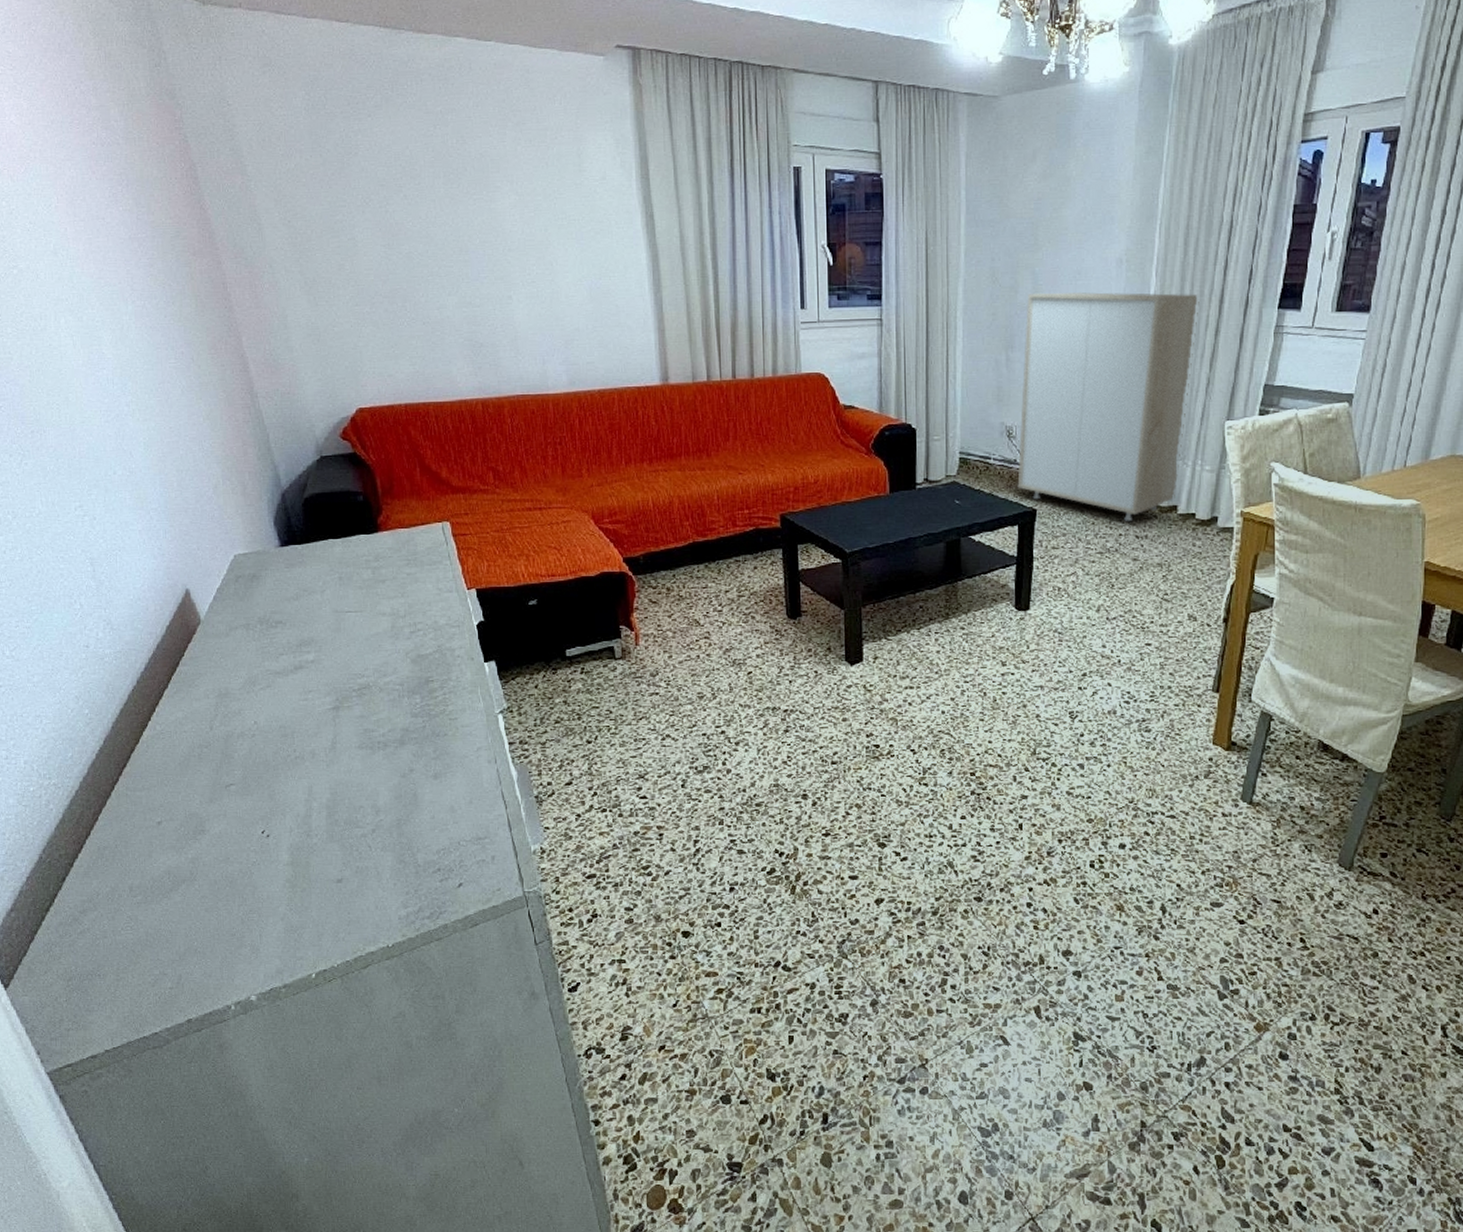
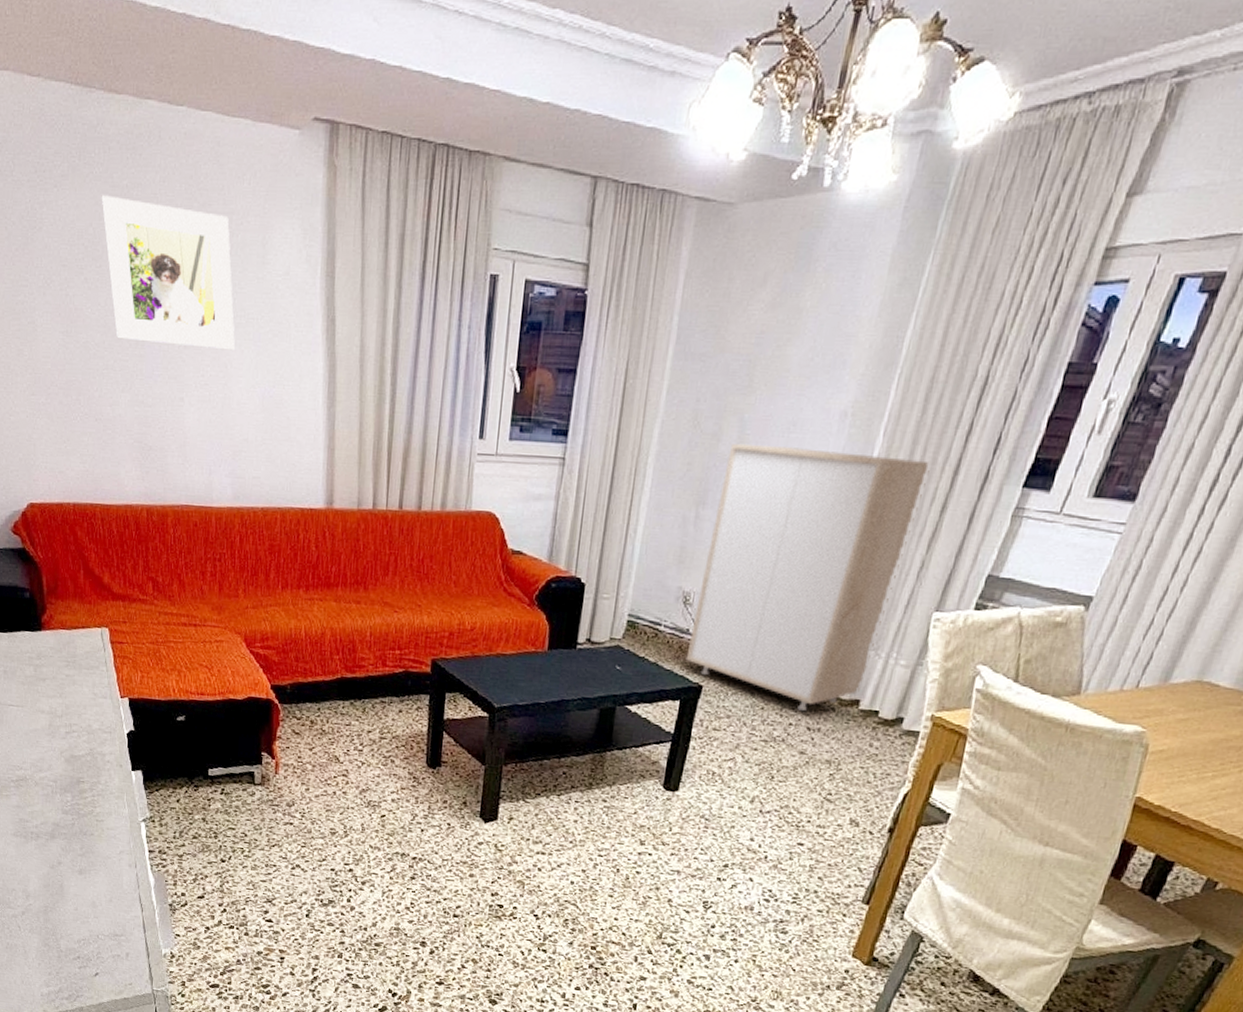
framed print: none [416,121,559,250] -> present [101,195,235,351]

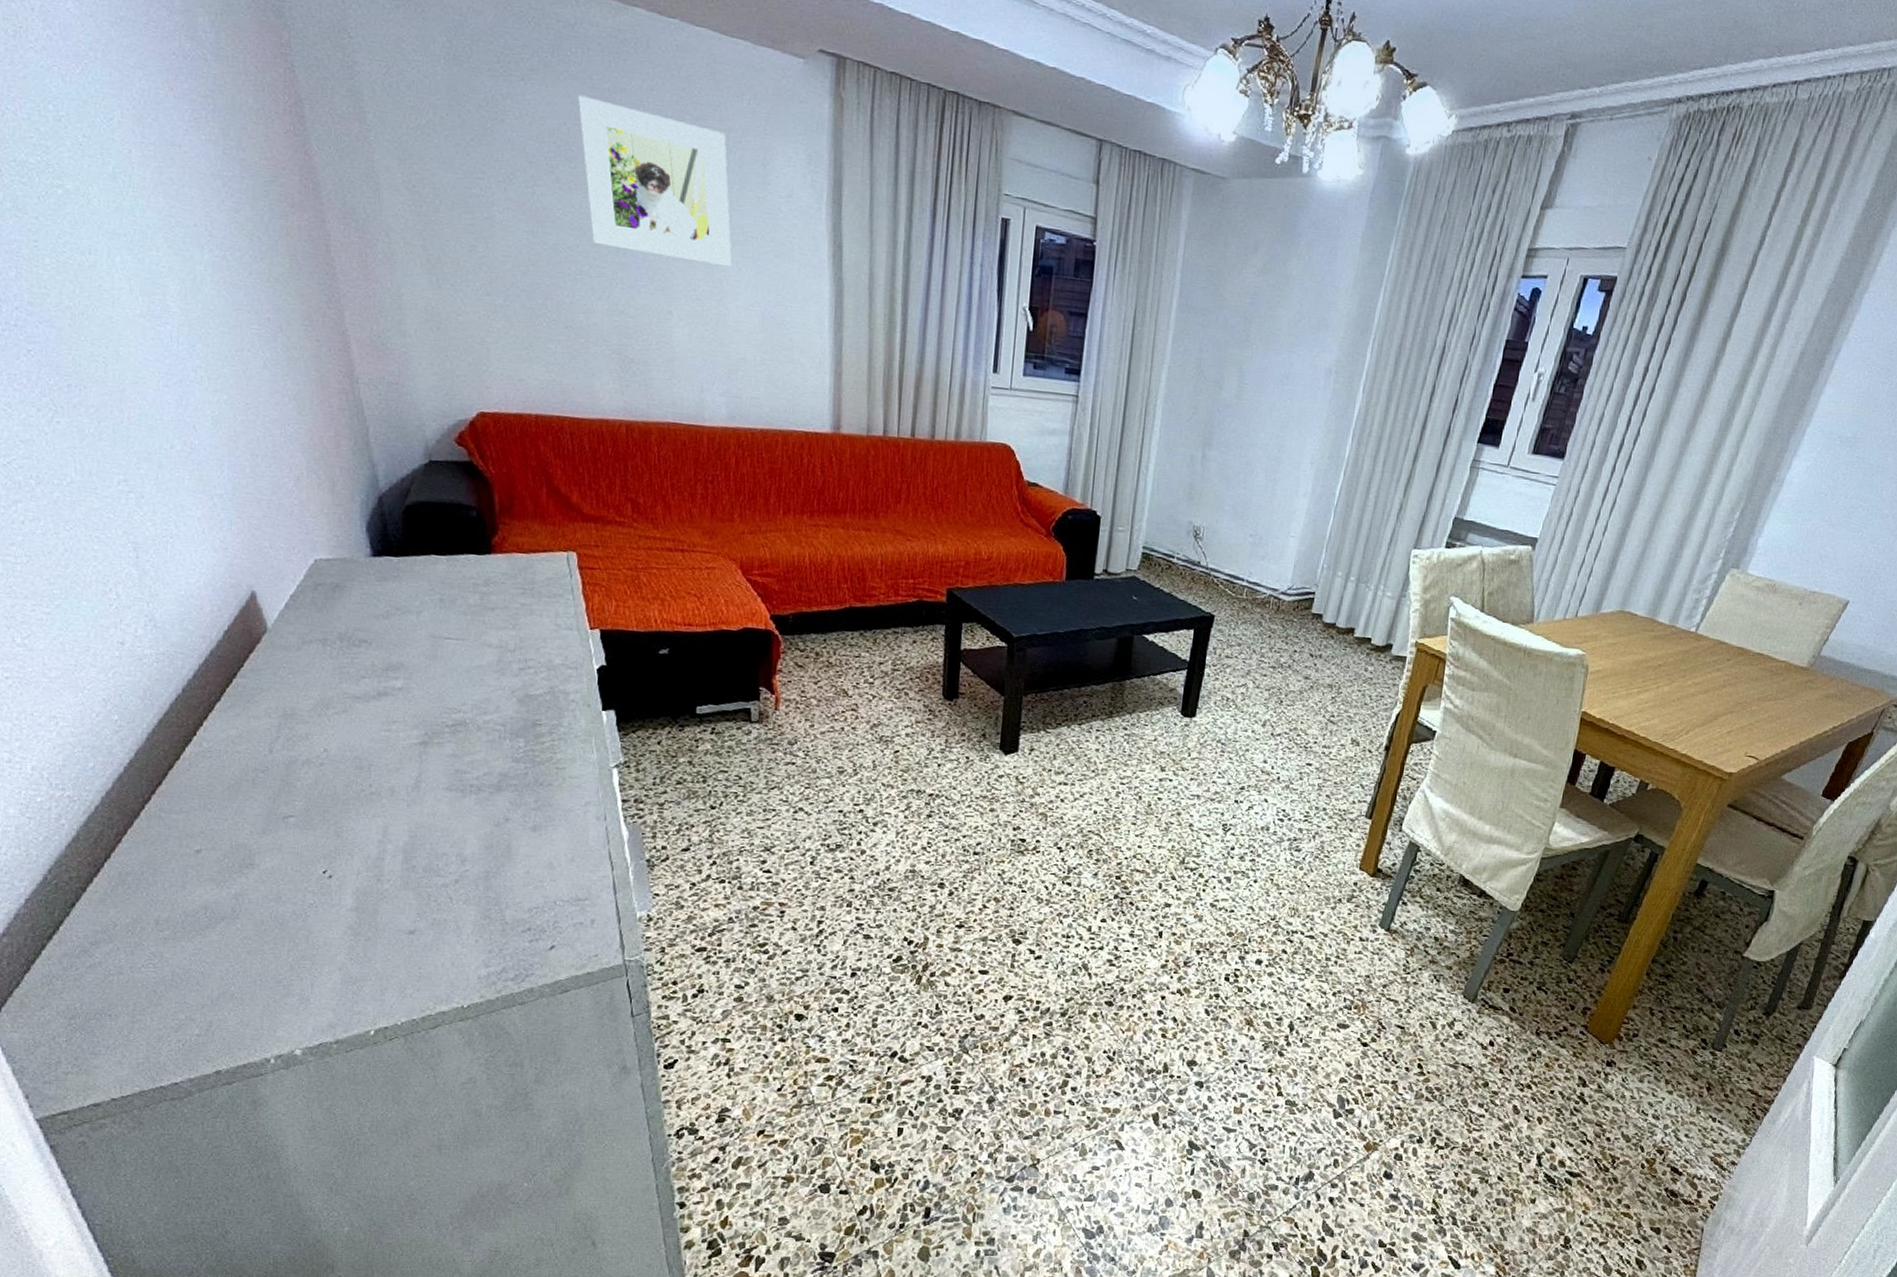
storage cabinet: present [686,444,930,711] -> none [1198,392,1402,639]

